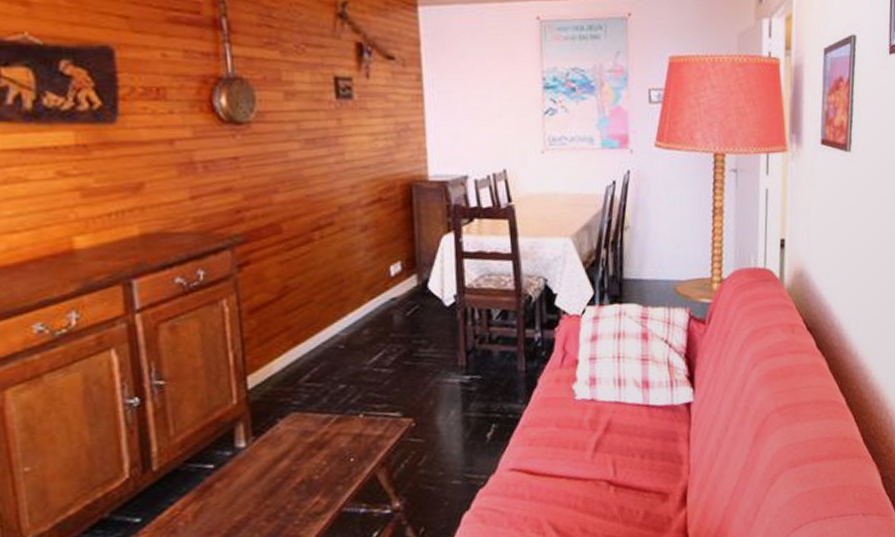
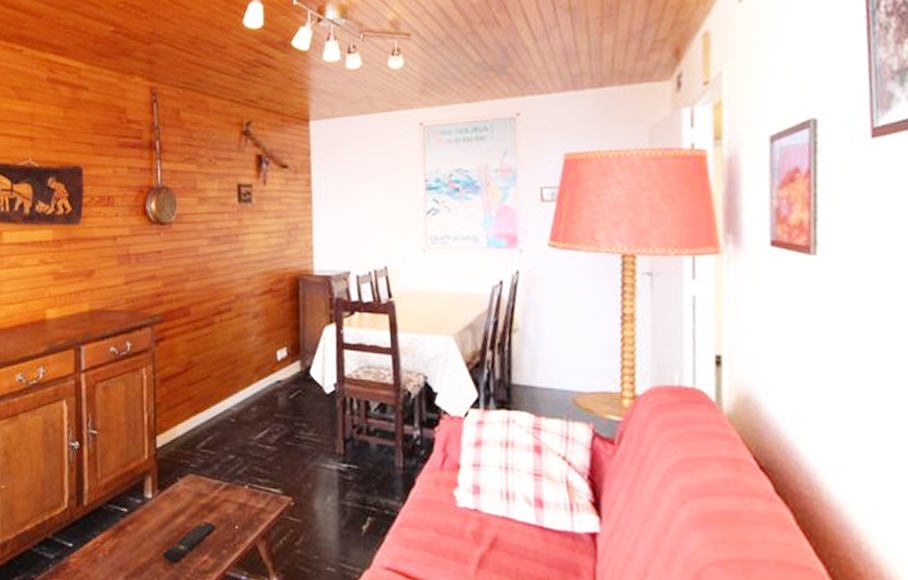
remote control: none [263,460,329,512] -> present [162,522,217,562]

